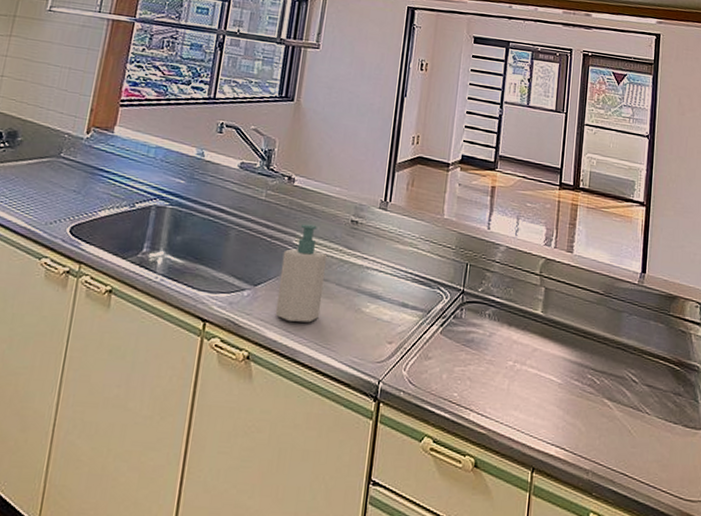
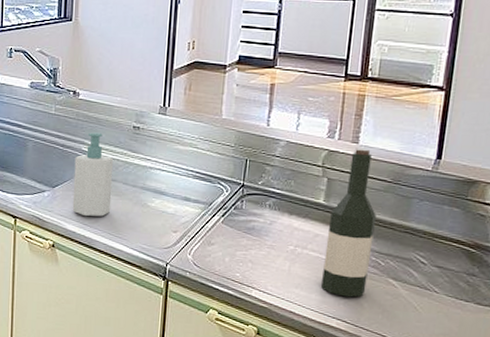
wine bottle: none [540,258,591,421] -> present [321,149,376,297]

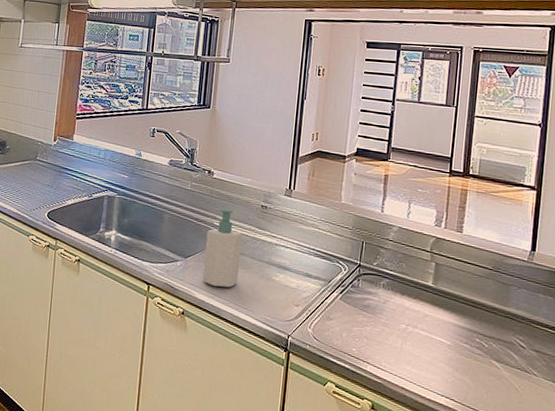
wine bottle: present [321,149,376,297] -> none [431,237,479,377]

